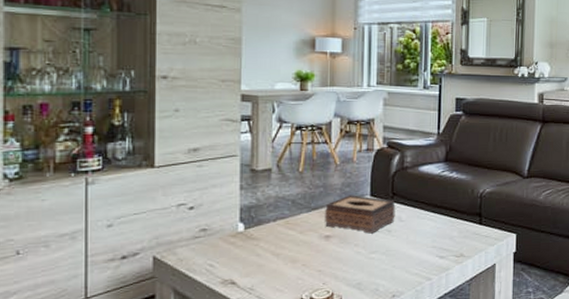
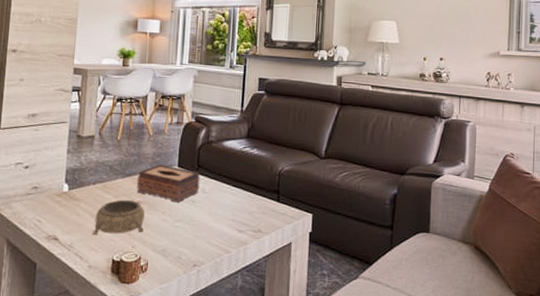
decorative bowl: none [277,234,335,274] -> present [93,199,145,235]

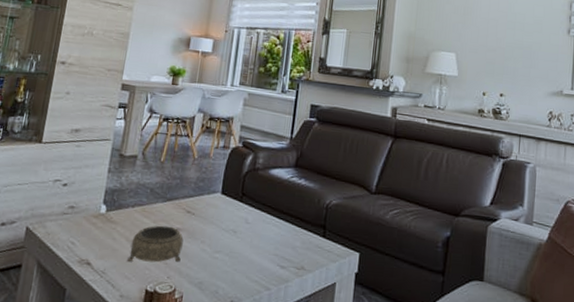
tissue box: present [137,164,200,203] -> none [176,190,244,232]

